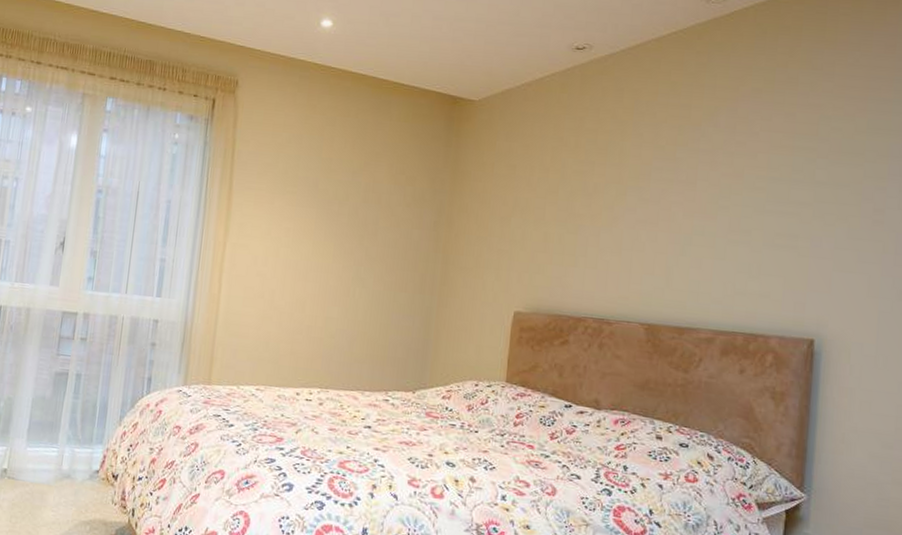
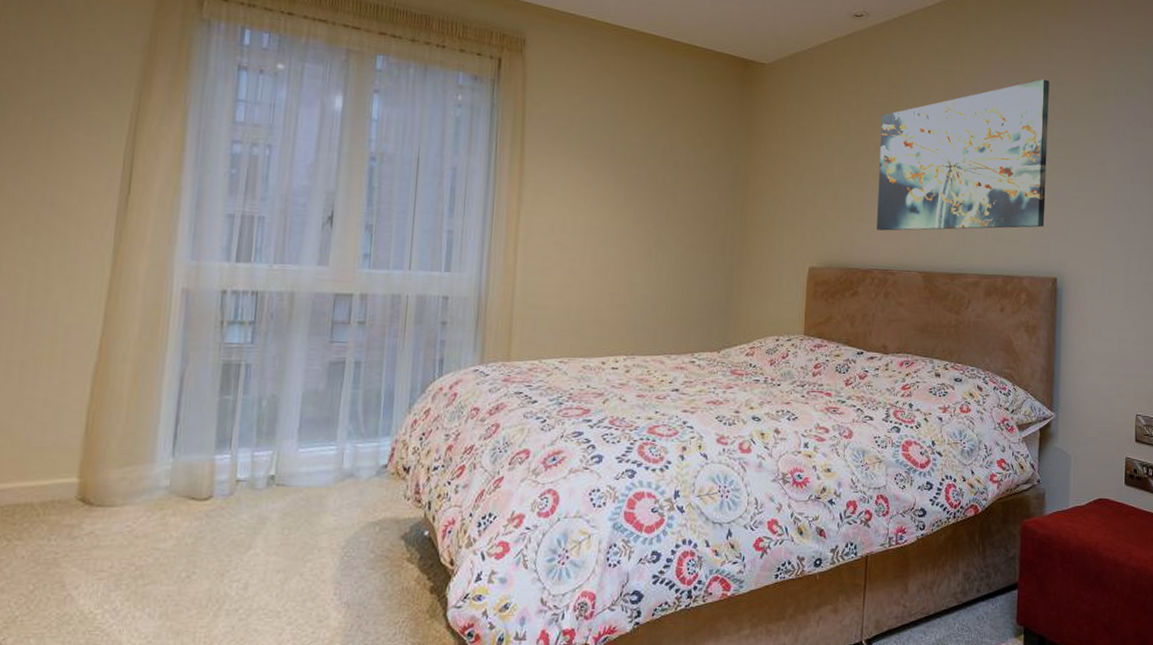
wall art: none [592,113,812,282] -> present [877,79,1050,231]

